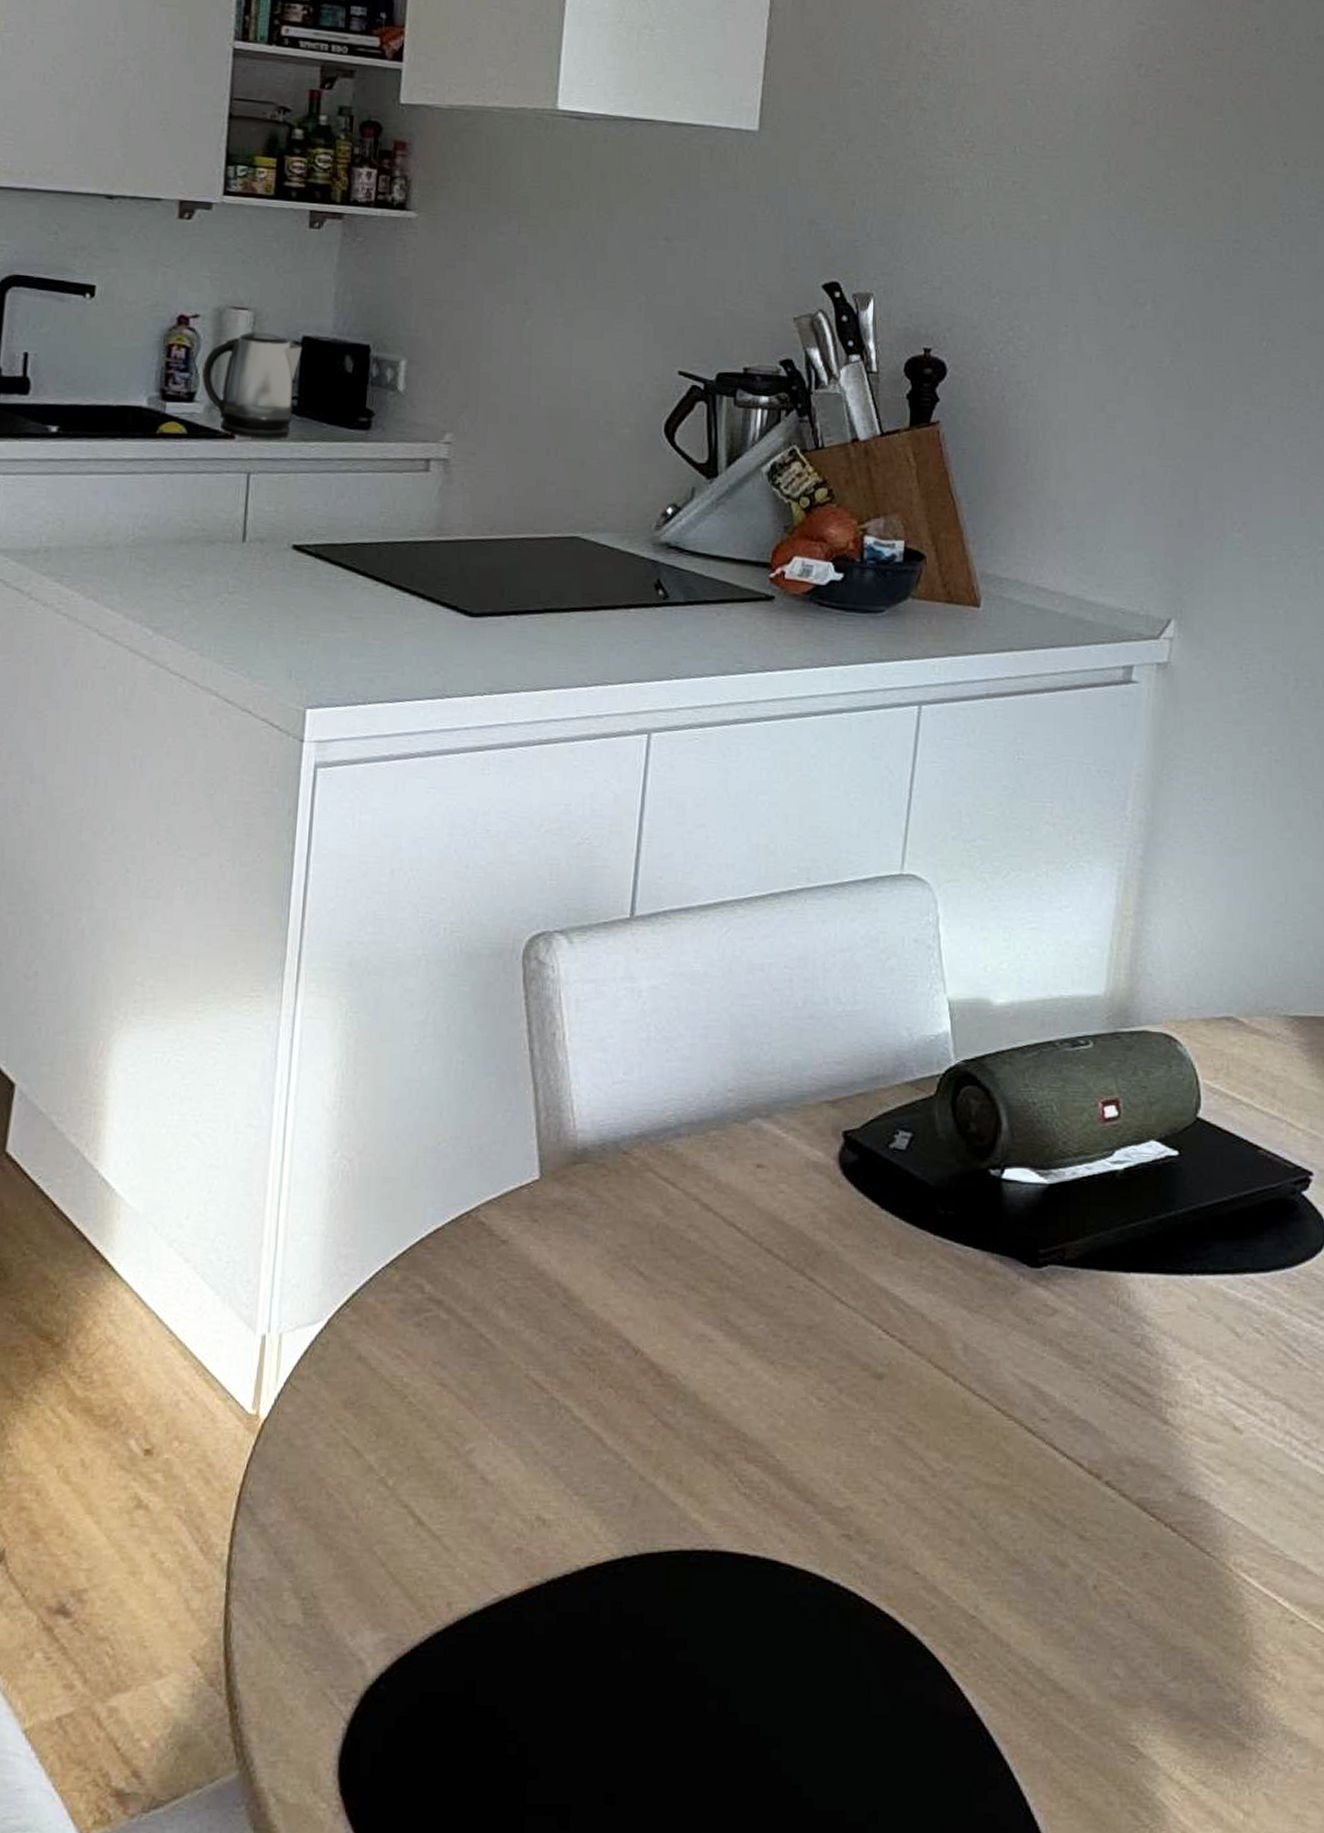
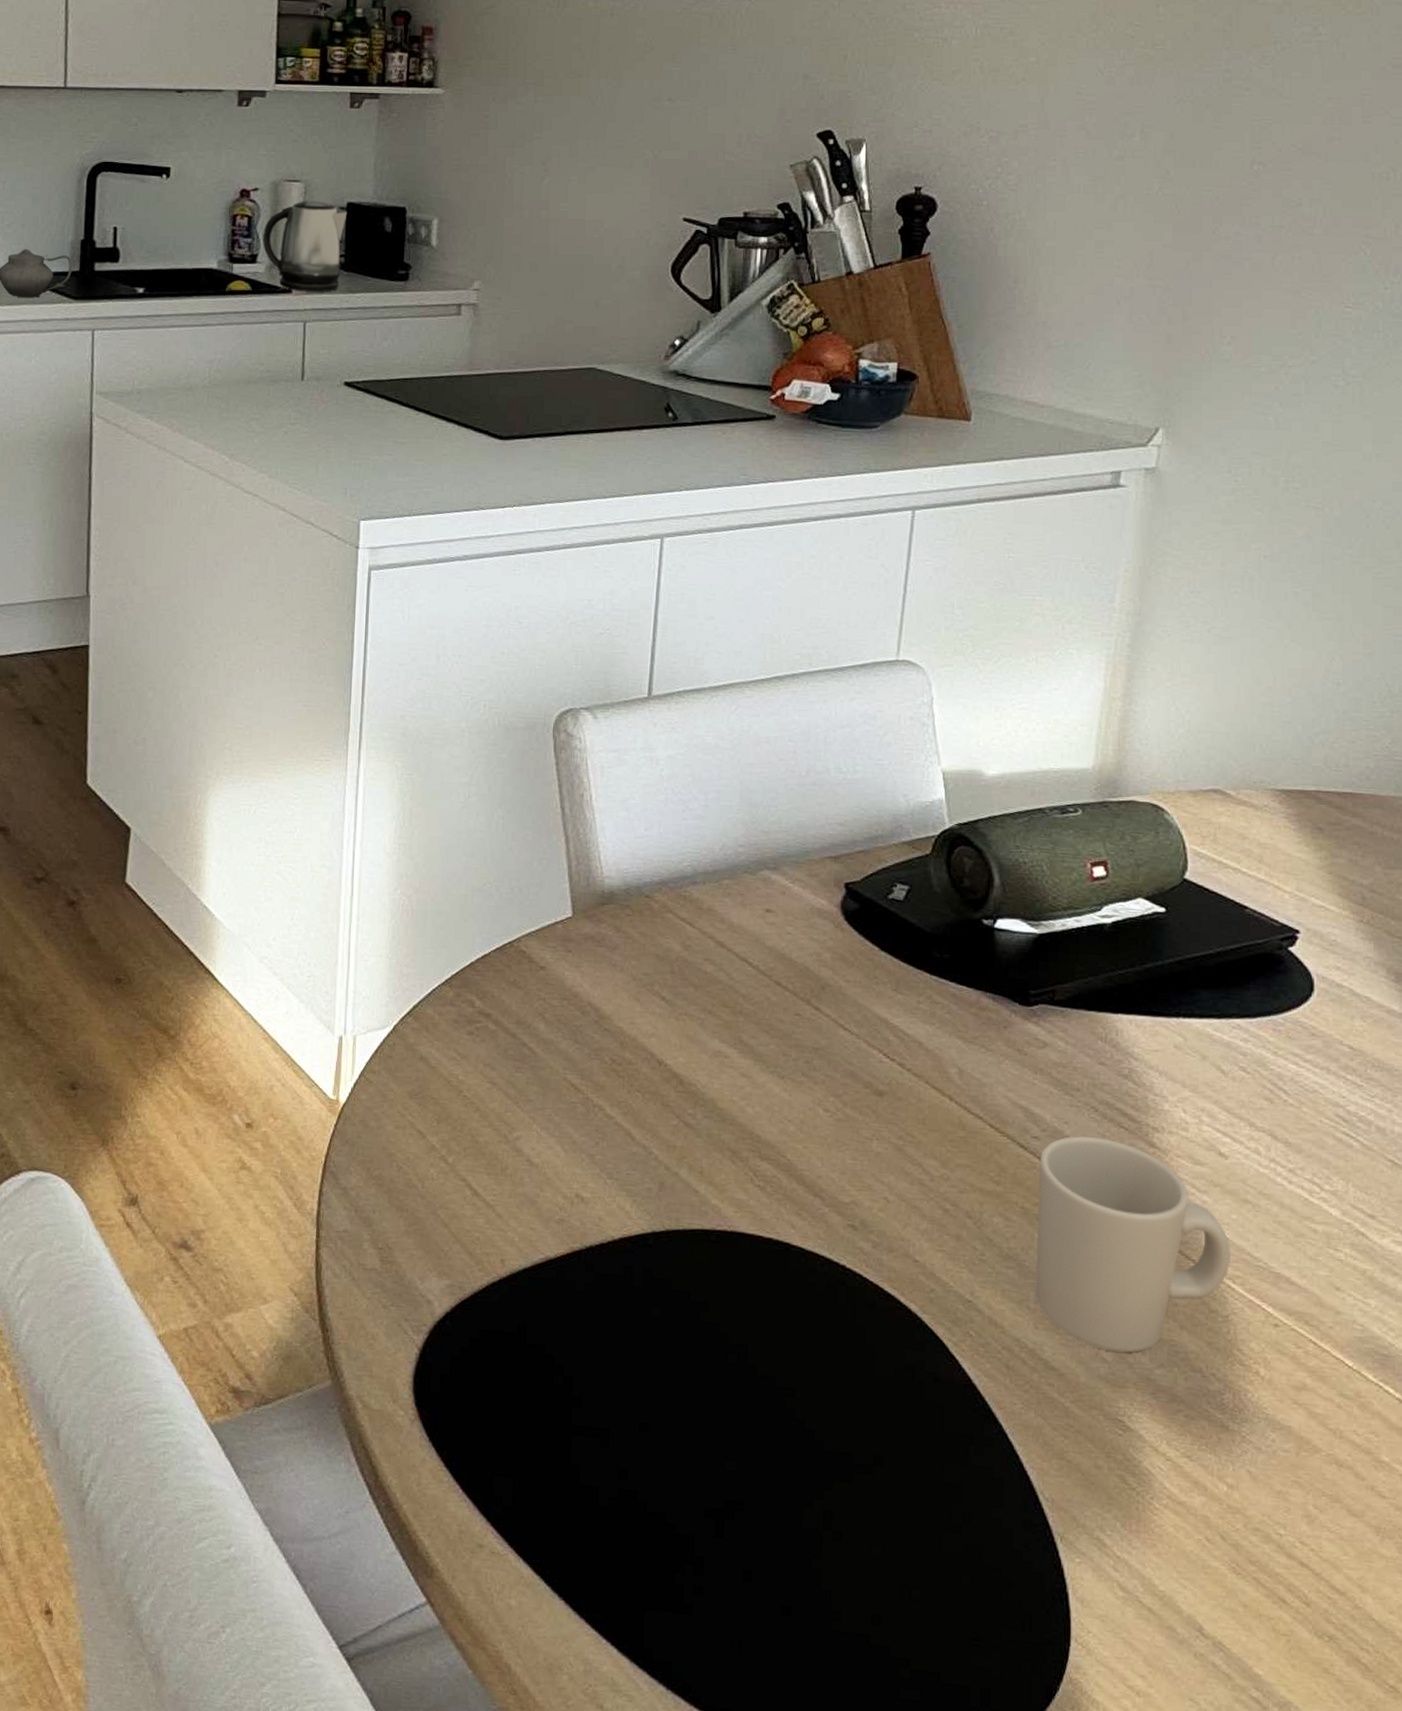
mug: none [1044,1416,1246,1666] -> present [1035,1136,1230,1353]

